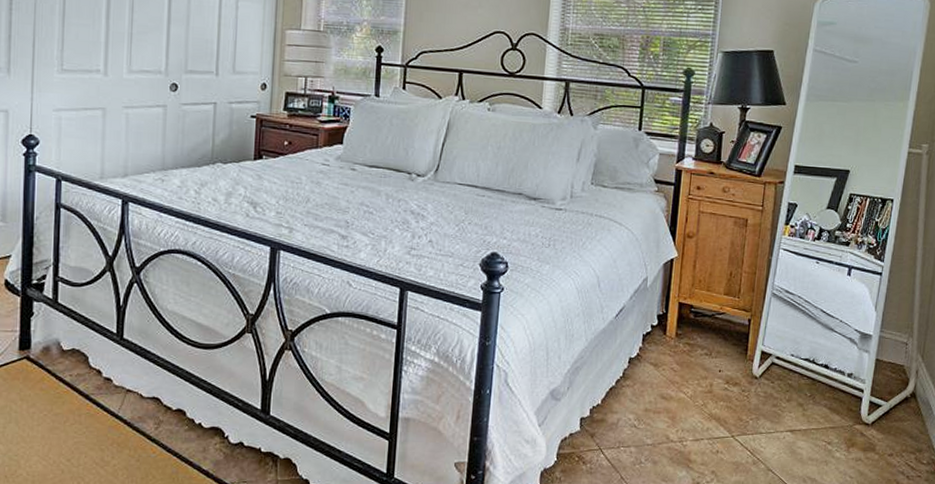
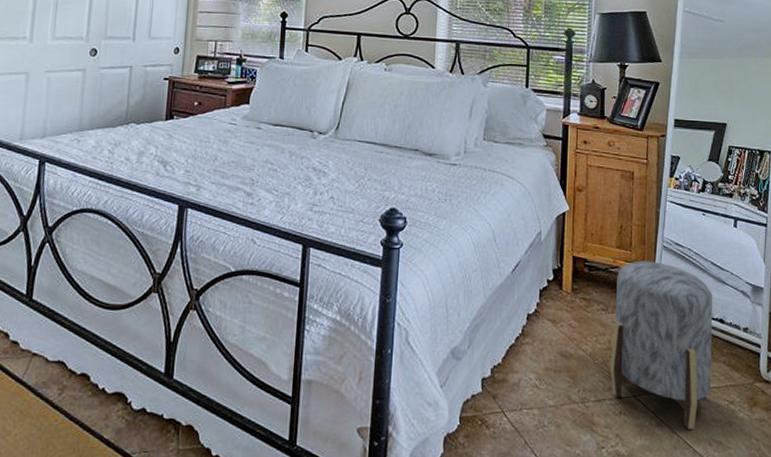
stool: none [709,307,820,467] -> present [610,260,713,429]

